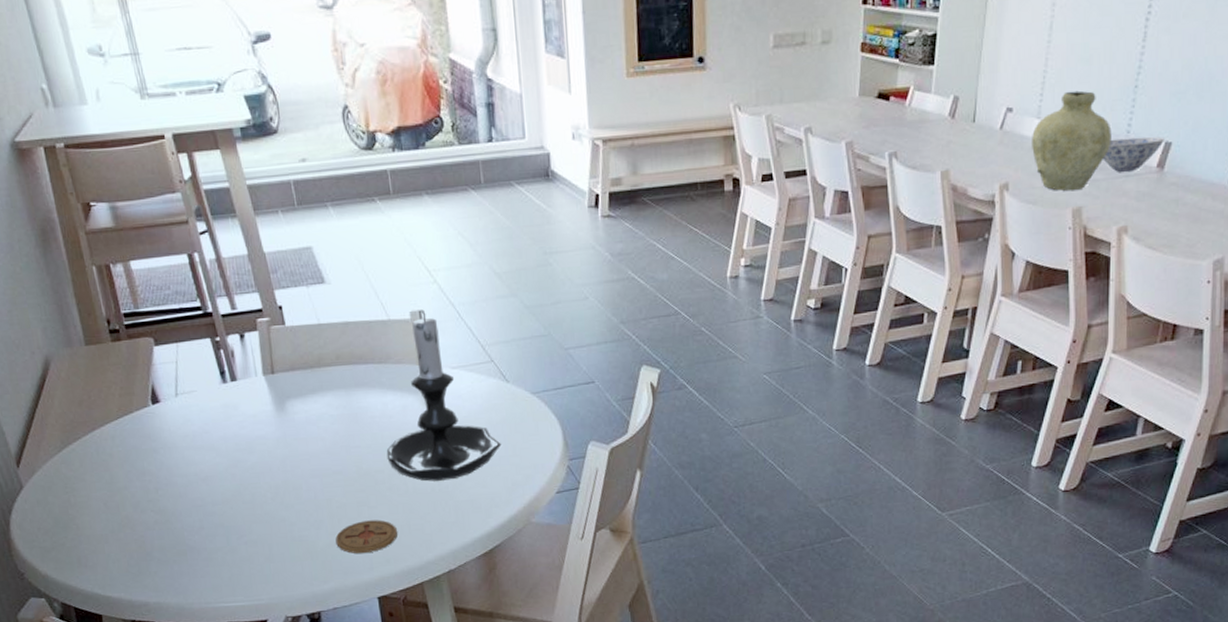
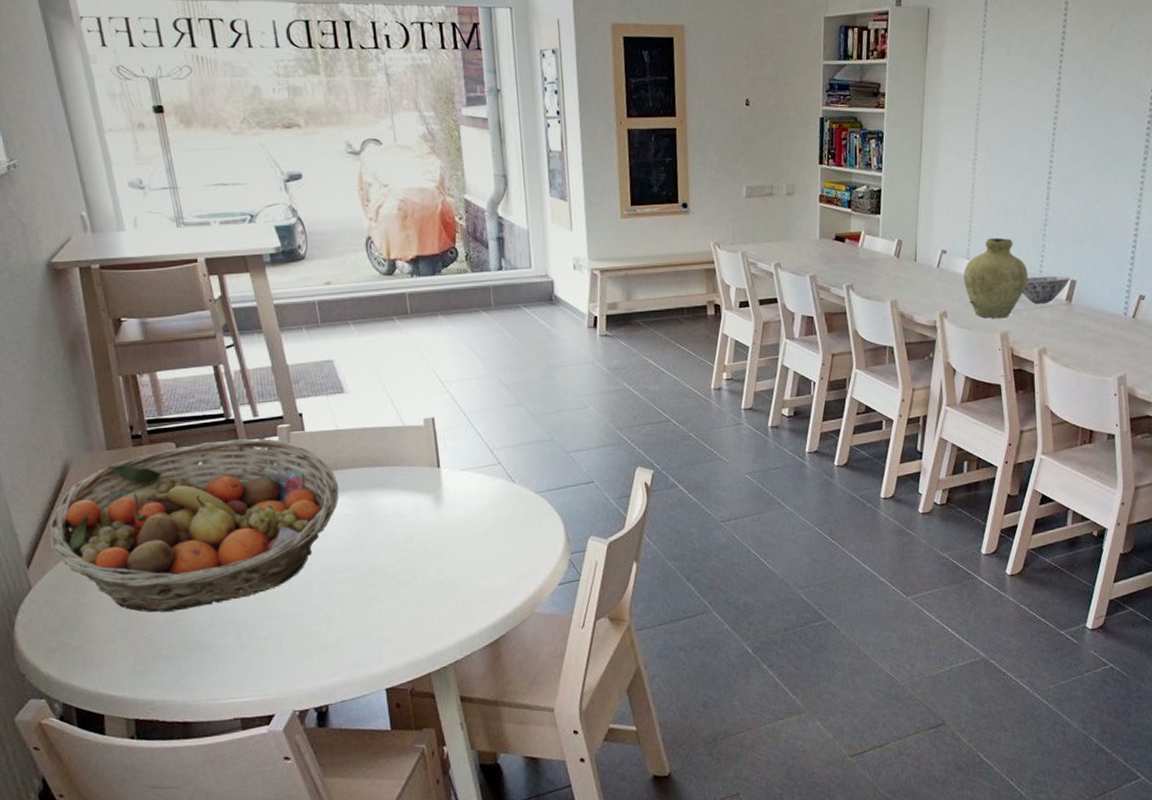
fruit basket: none [34,333,324,515] -> present [49,438,339,613]
coaster: present [335,520,397,554] -> none [346,613,407,647]
candle holder: present [386,309,501,481] -> none [398,417,508,576]

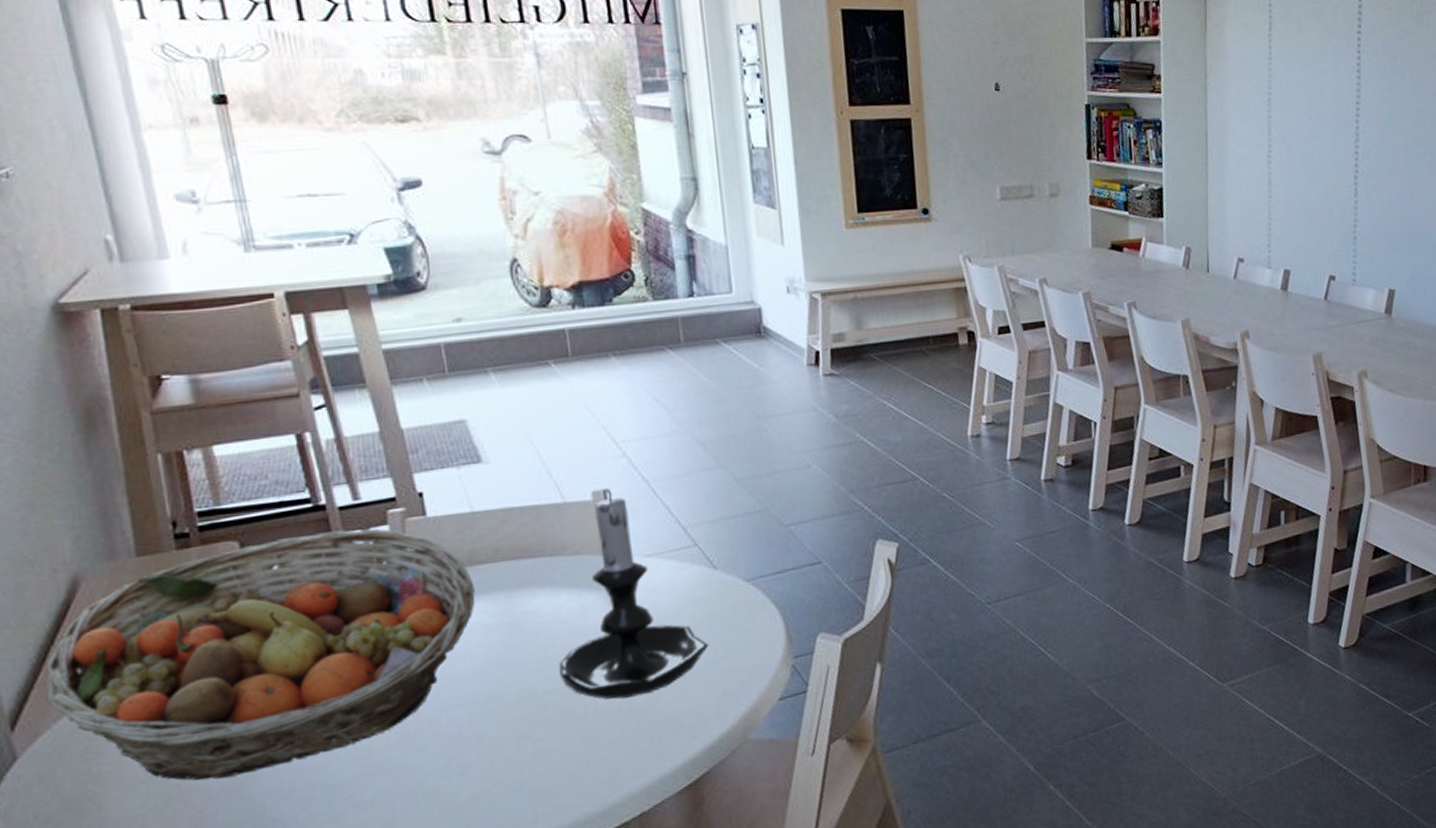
candle holder: none [398,417,508,576] -> present [558,488,709,700]
vase: present [963,237,1028,319] -> none [1265,242,1340,338]
bowl: present [1022,275,1070,305] -> none [1334,284,1388,319]

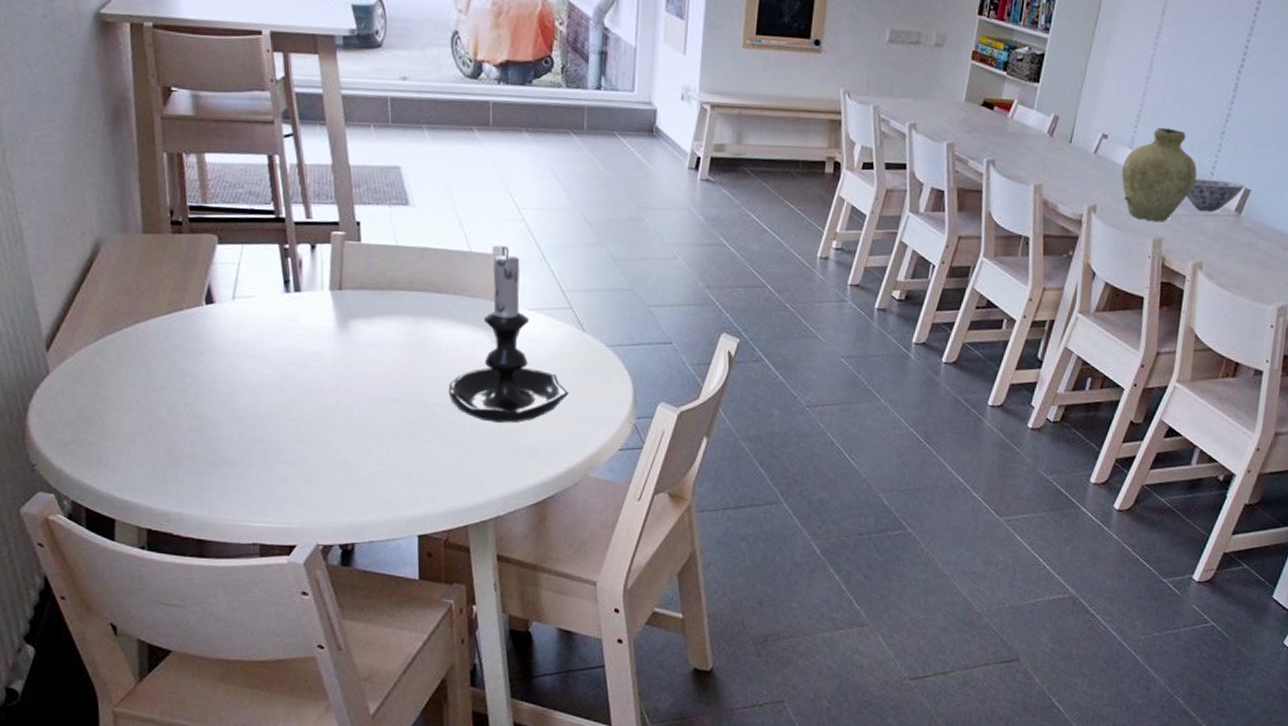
fruit basket: present [46,528,476,781] -> none [72,240,391,420]
vase: none [1265,242,1340,338] -> present [1122,127,1197,222]
bowl: none [1334,284,1388,319] -> present [1186,178,1244,212]

